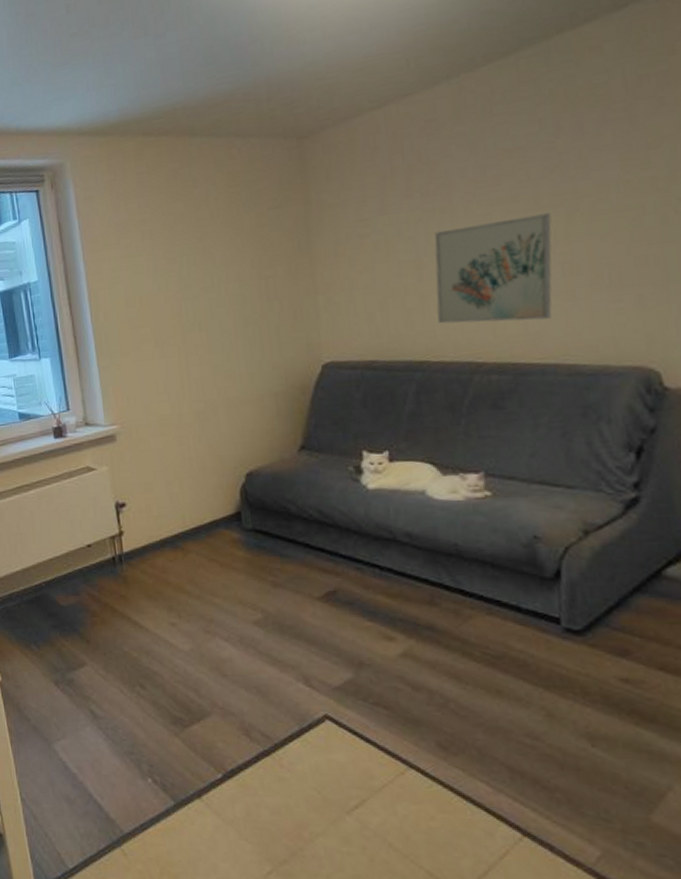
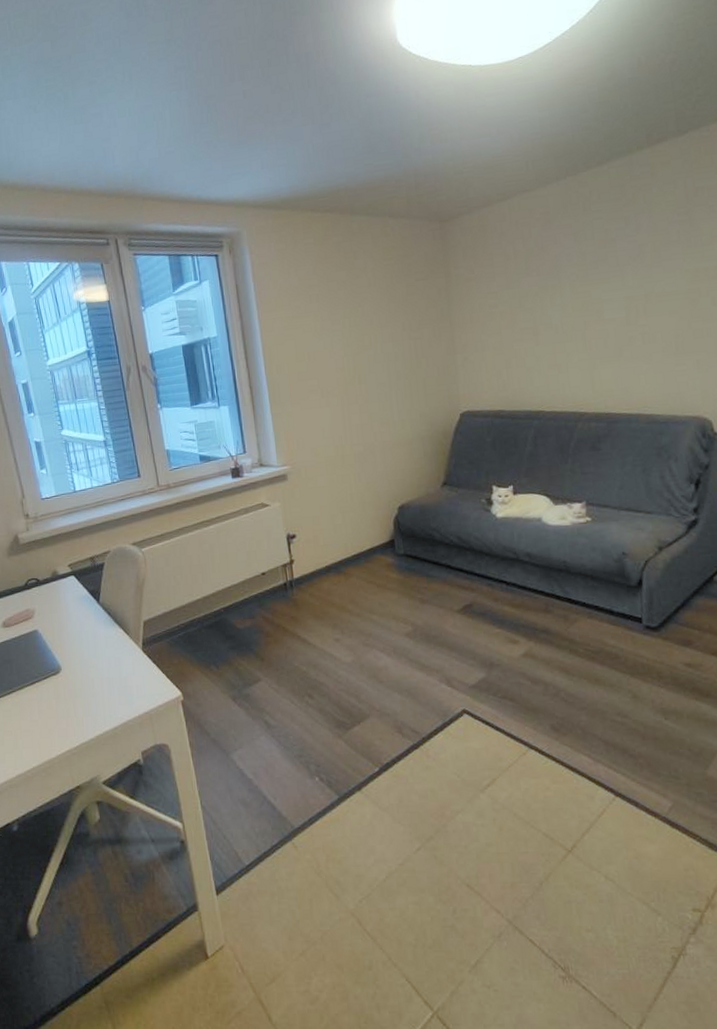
wall art: present [434,213,552,324] -> none [548,293,635,381]

